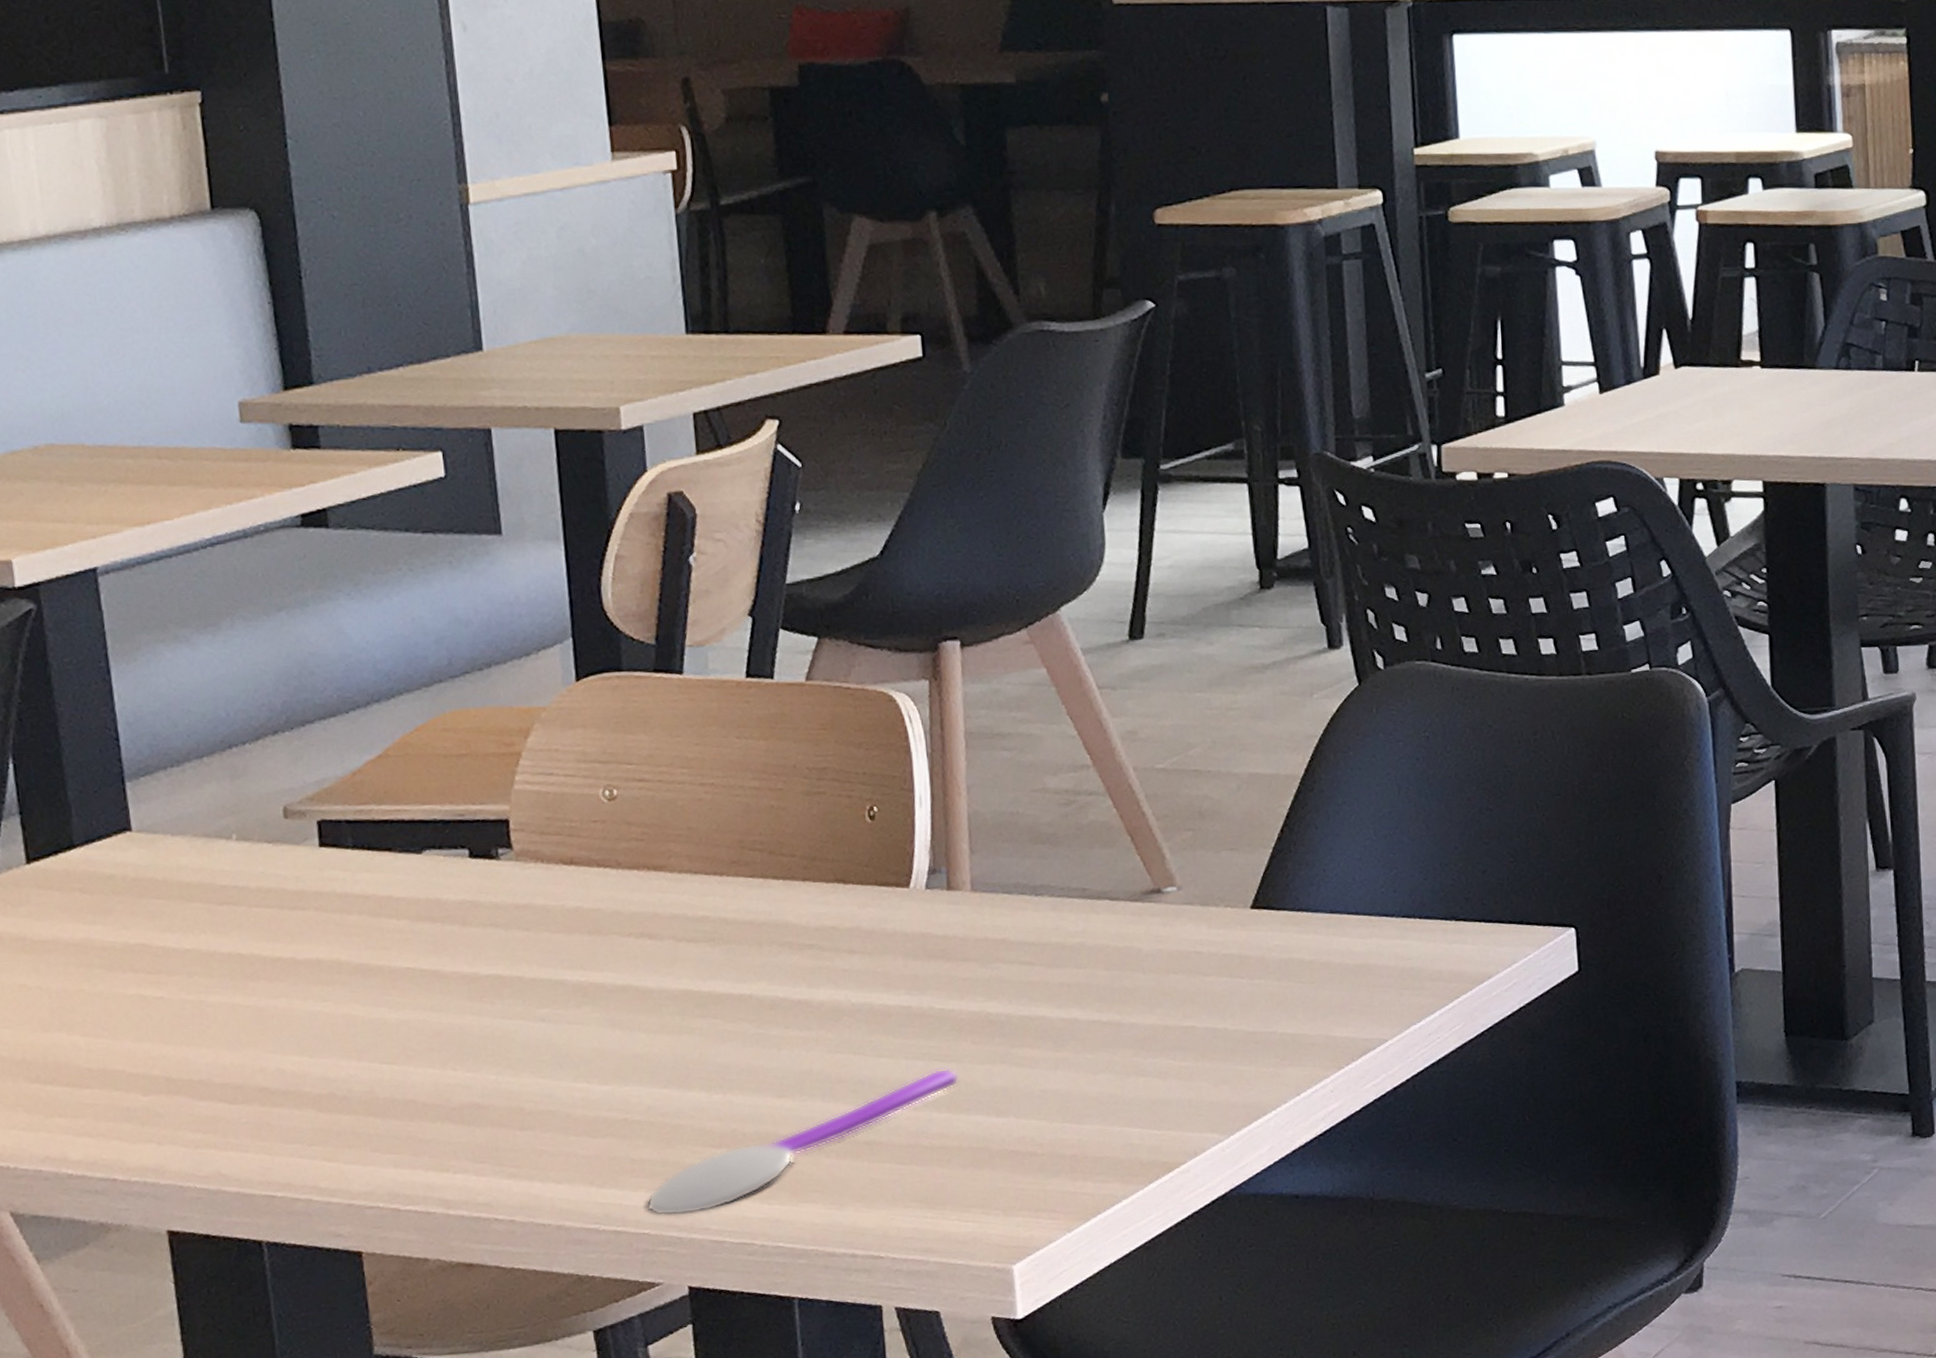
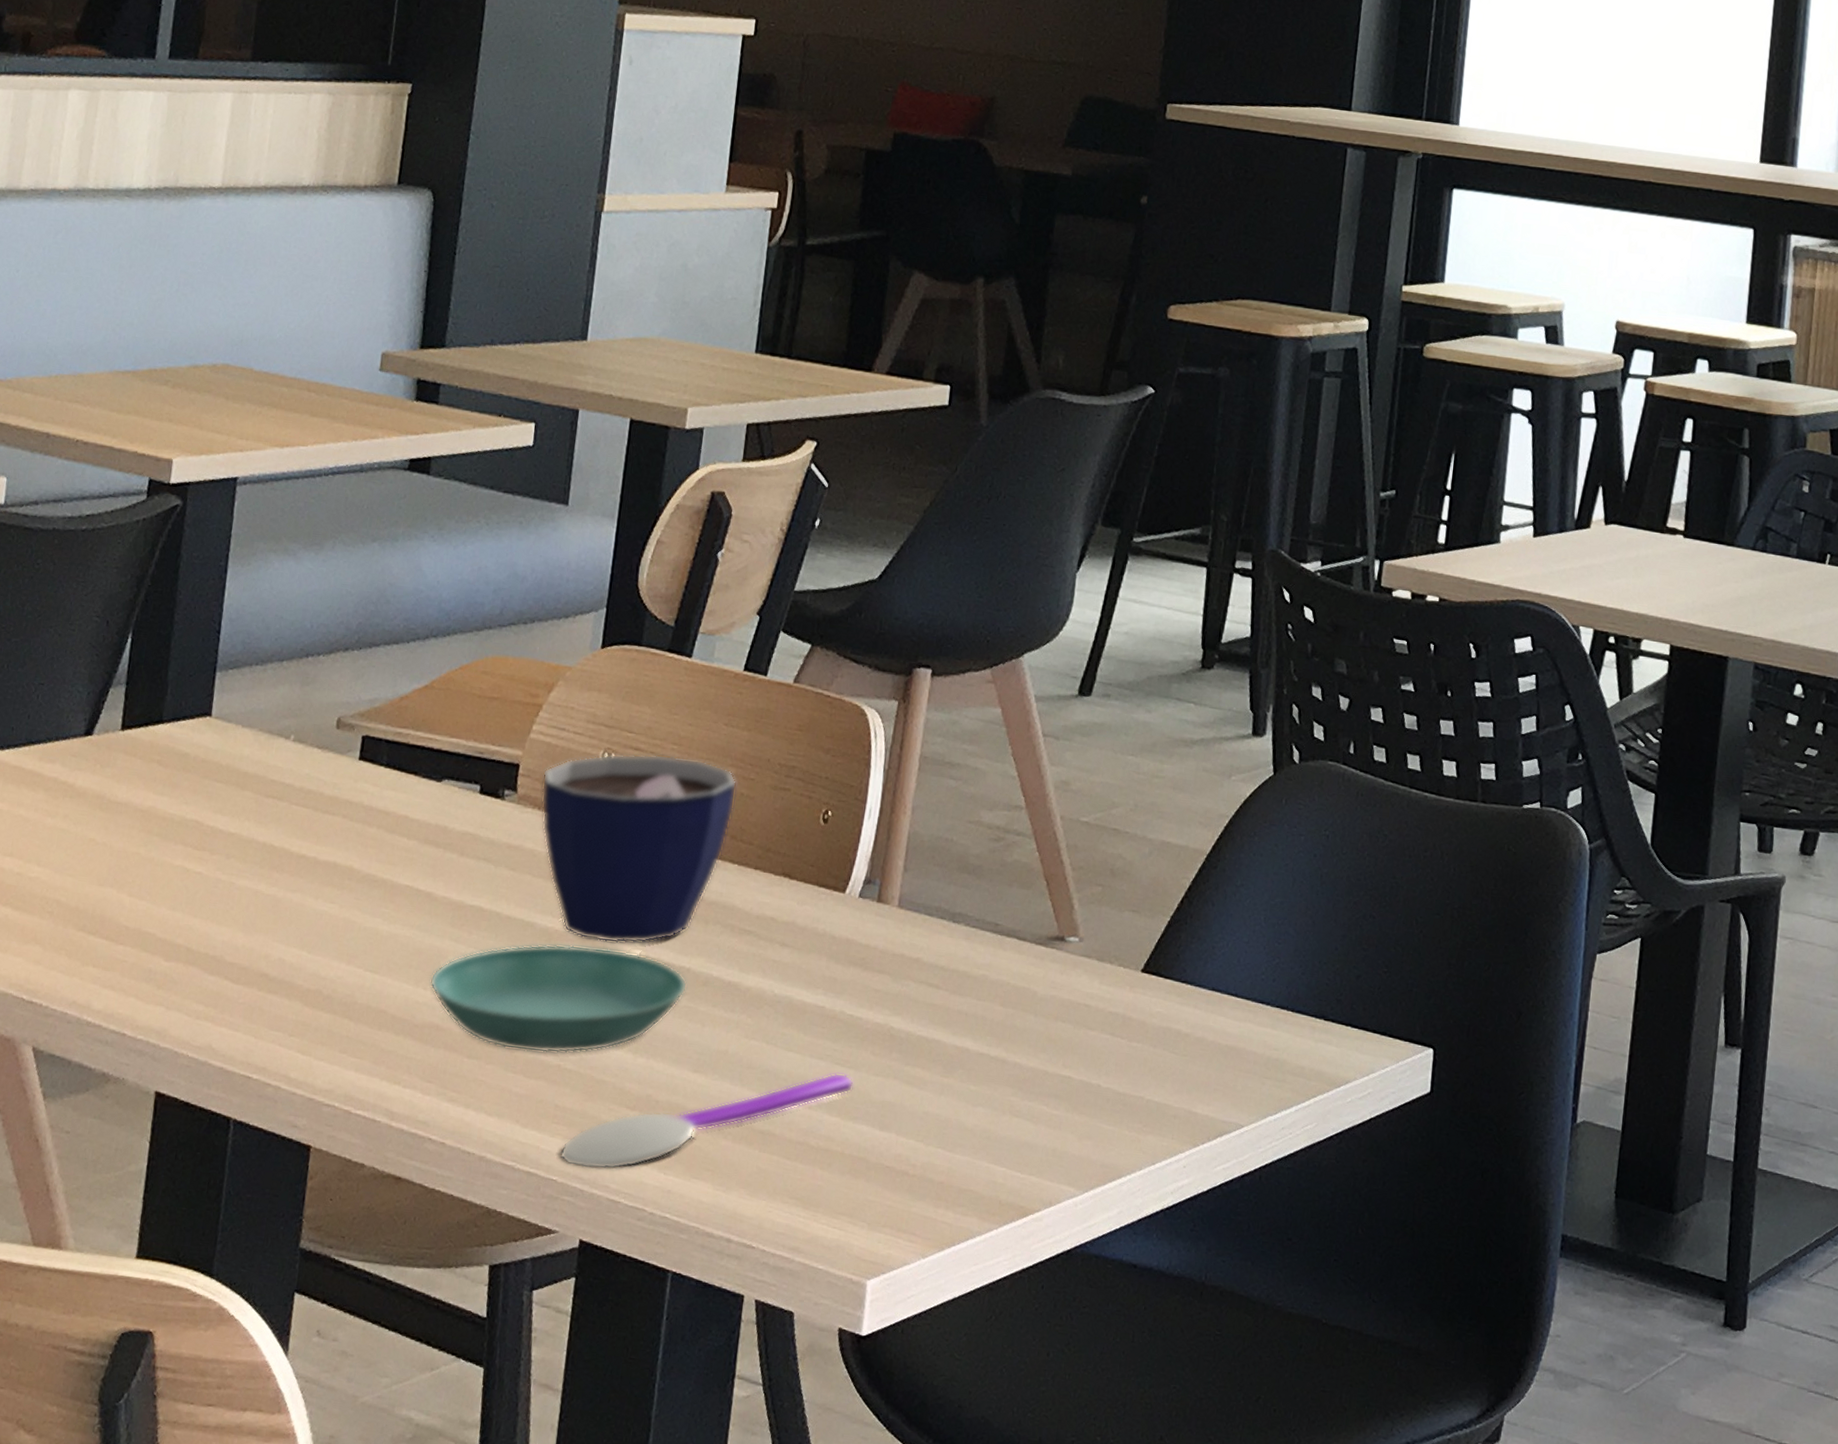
saucer: none [458,990,753,1114] -> present [429,944,688,1054]
cup: none [537,779,766,986] -> present [541,753,737,944]

